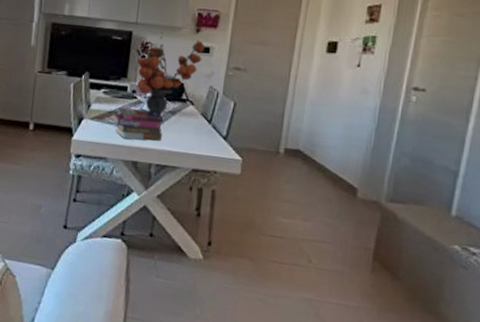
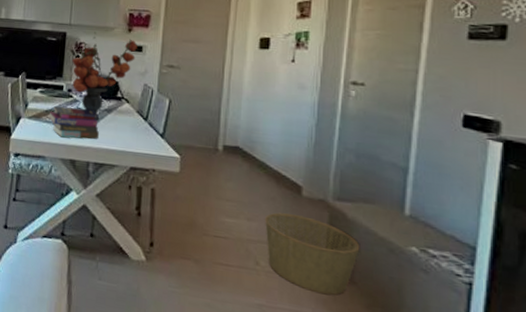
basket: none [319,213,407,290] -> present [264,212,360,296]

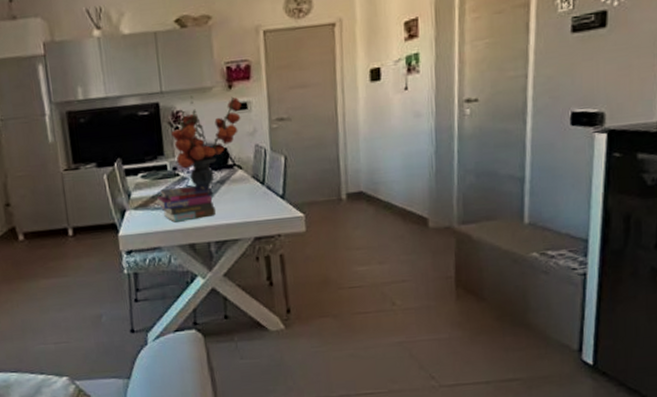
basket: present [264,212,360,296] -> none [395,247,487,318]

